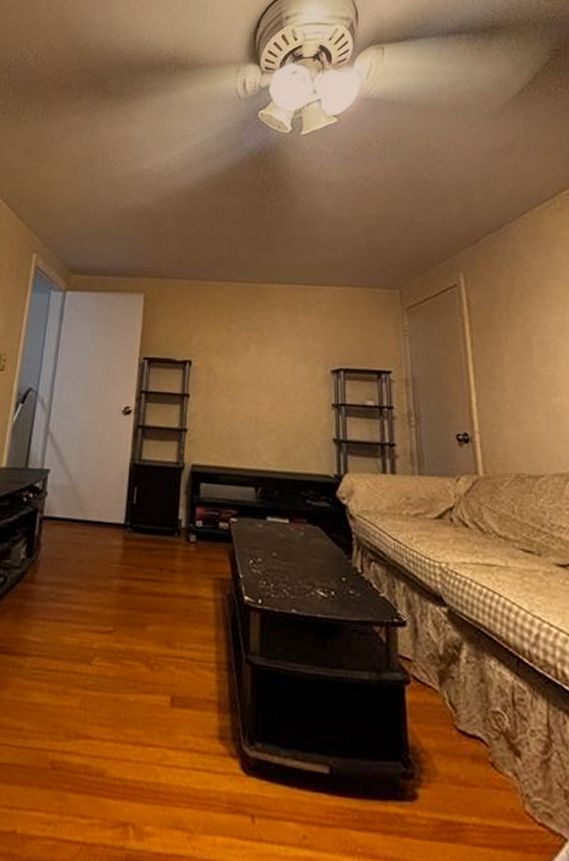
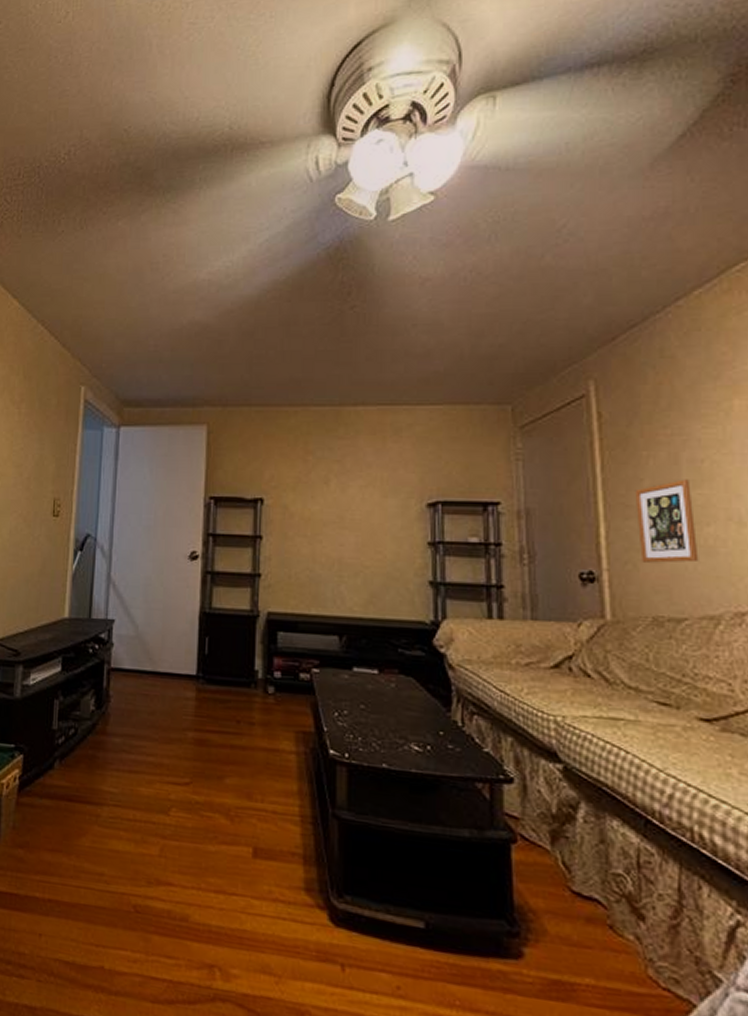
picture frame: none [498,357,550,428] -> present [635,479,699,563]

